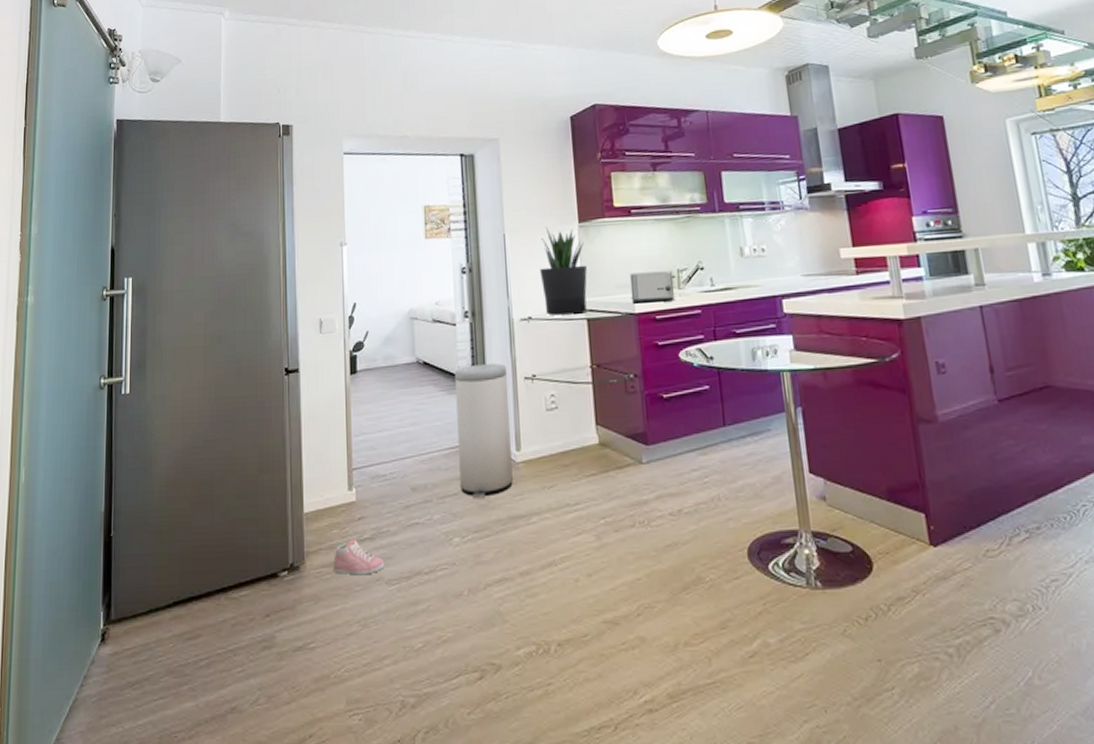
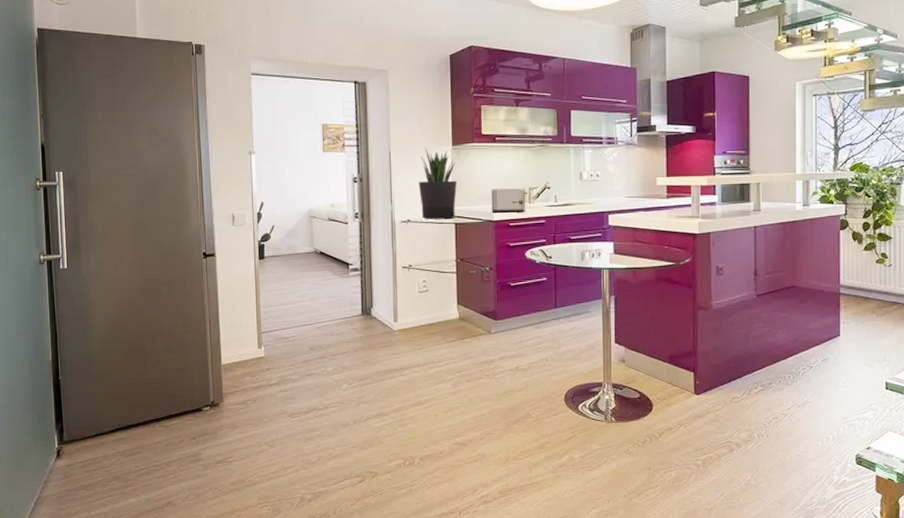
sneaker: present [333,540,385,576] -> none [247,385,288,411]
pedal bin: present [455,363,513,499] -> none [346,255,390,357]

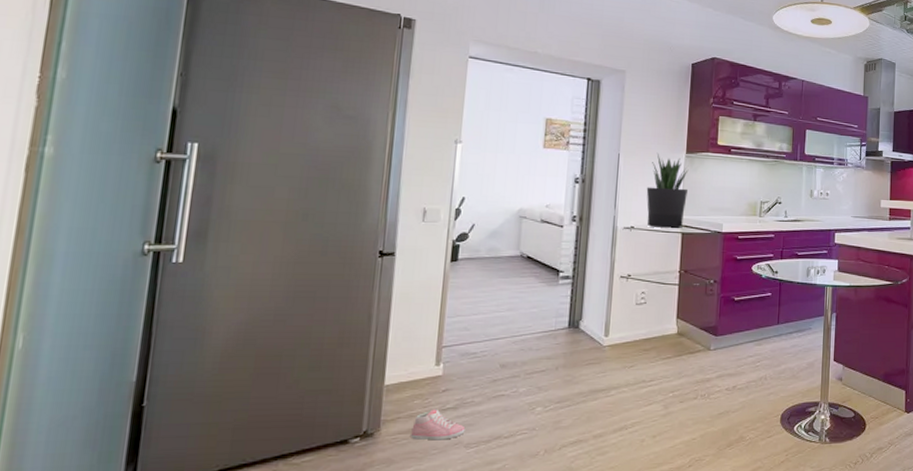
sneaker: none [247,385,288,411] -> present [411,409,466,441]
toaster: present [490,188,528,213] -> none [719,200,759,226]

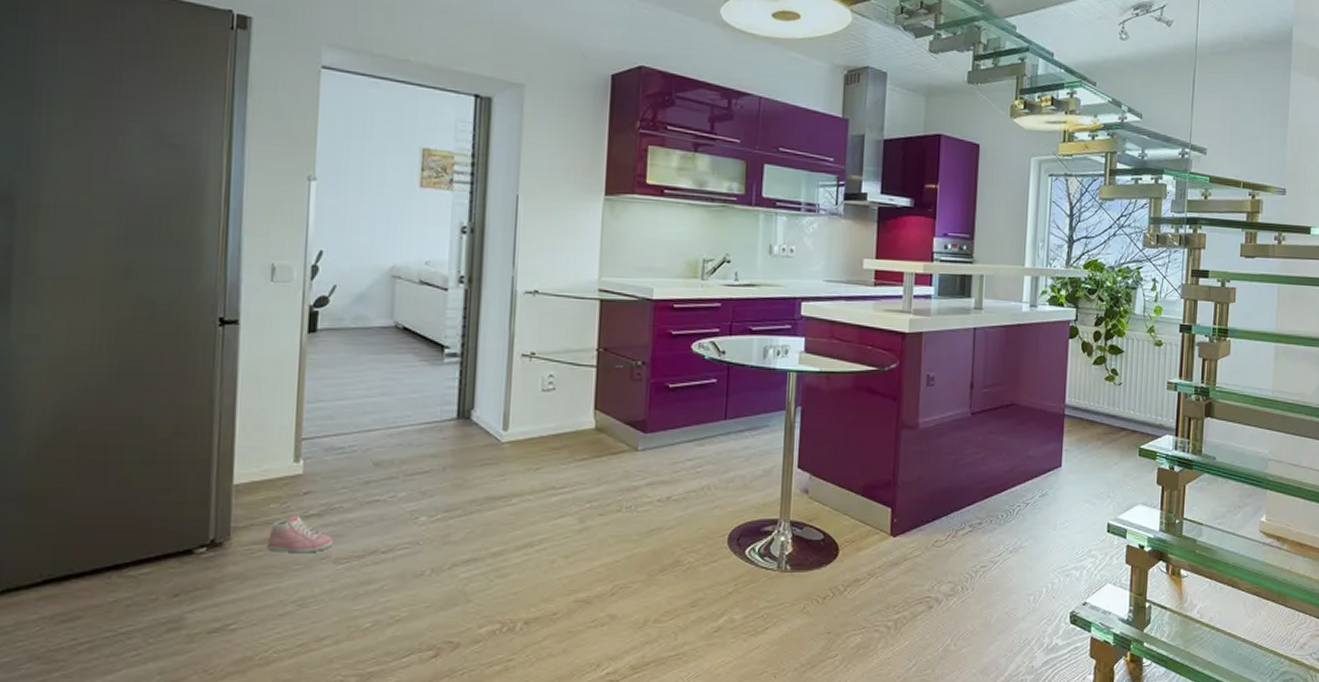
planter: present [646,154,689,229] -> none [553,195,608,294]

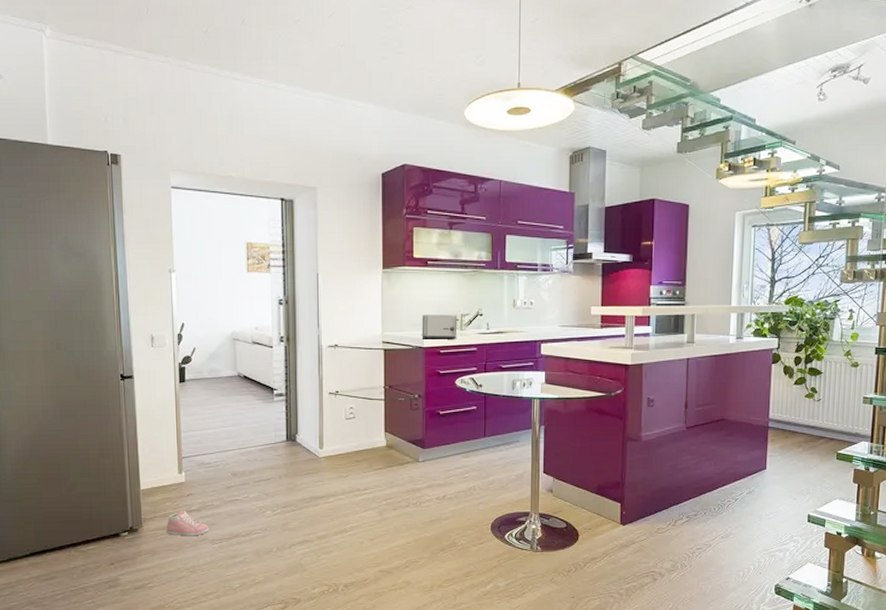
toaster: none [649,257,701,291] -> present [420,314,460,339]

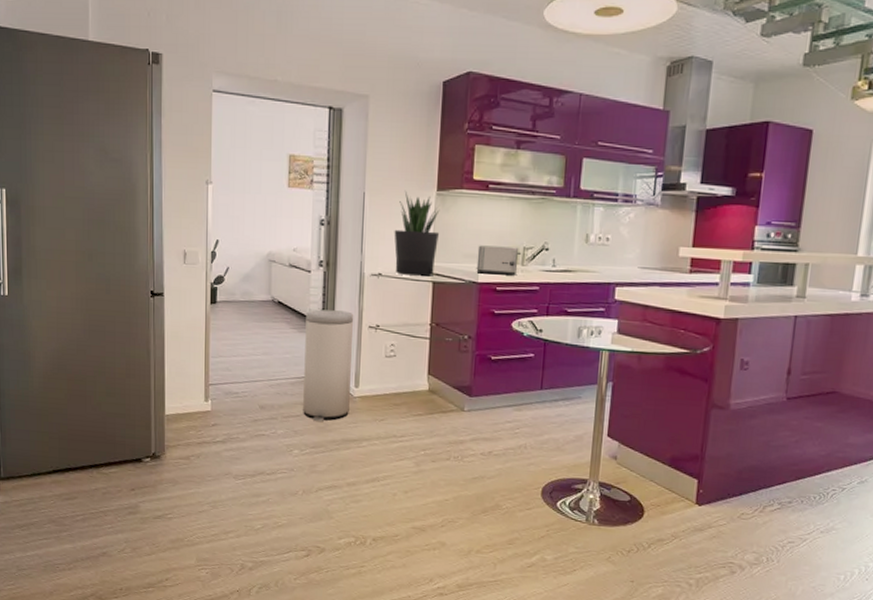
sneaker: present [167,510,210,536] -> none [190,440,234,470]
pedal bin: none [270,381,316,484] -> present [303,309,354,423]
planter: none [346,271,386,346] -> present [394,191,440,277]

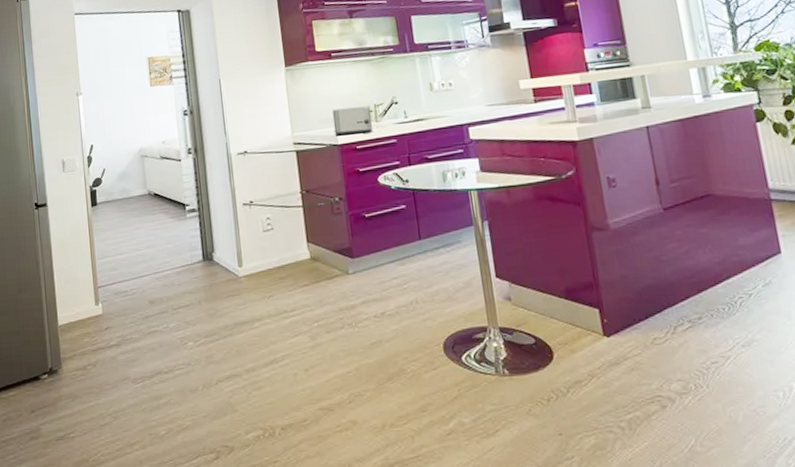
pedal bin: present [303,309,354,423] -> none [182,192,237,309]
planter: present [394,191,440,277] -> none [252,72,296,150]

